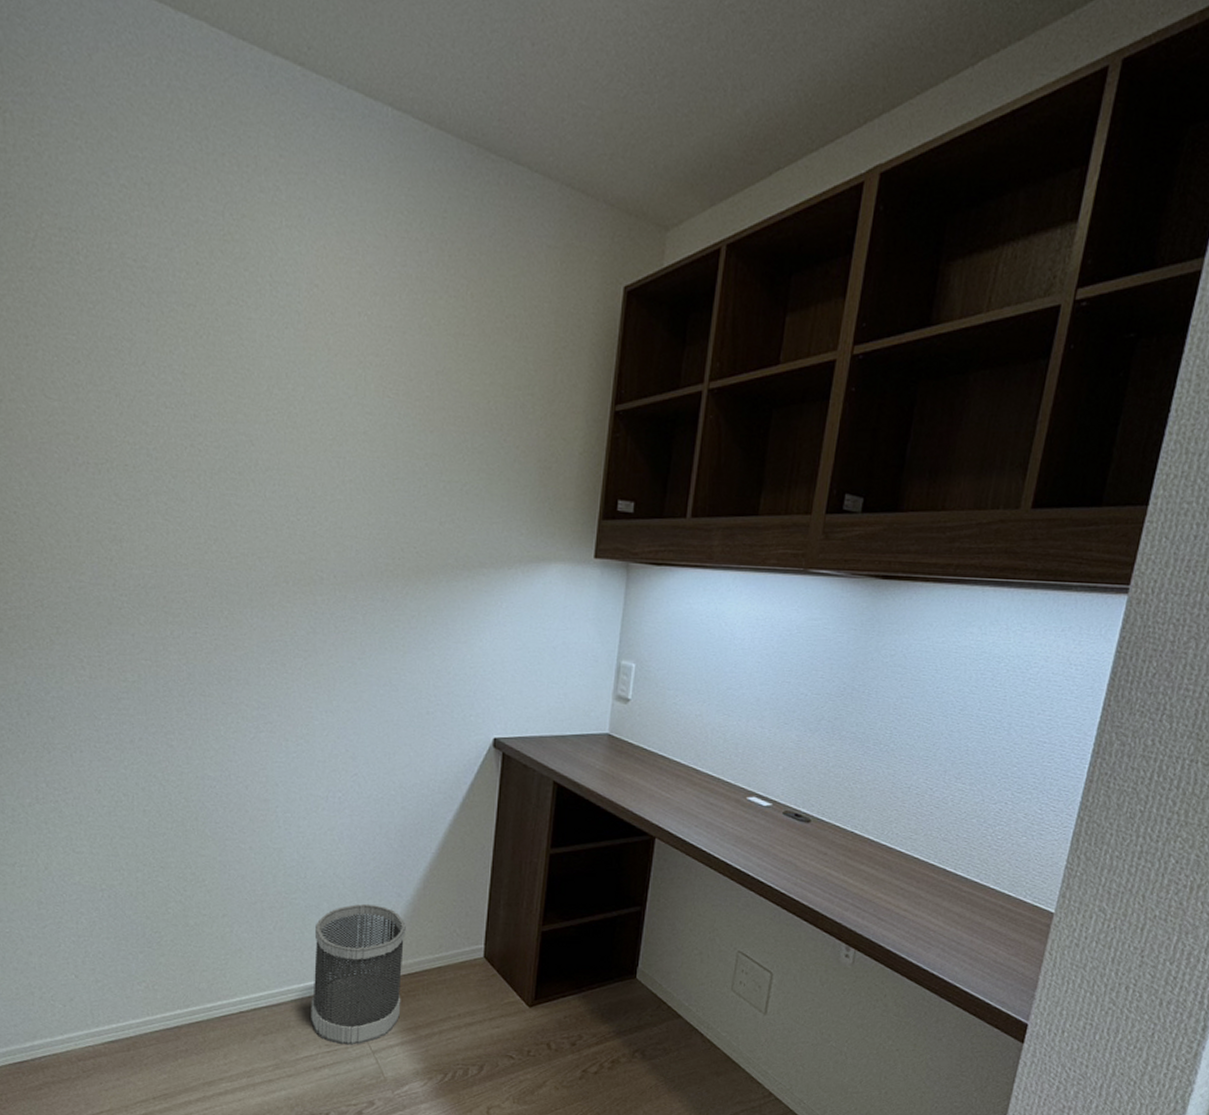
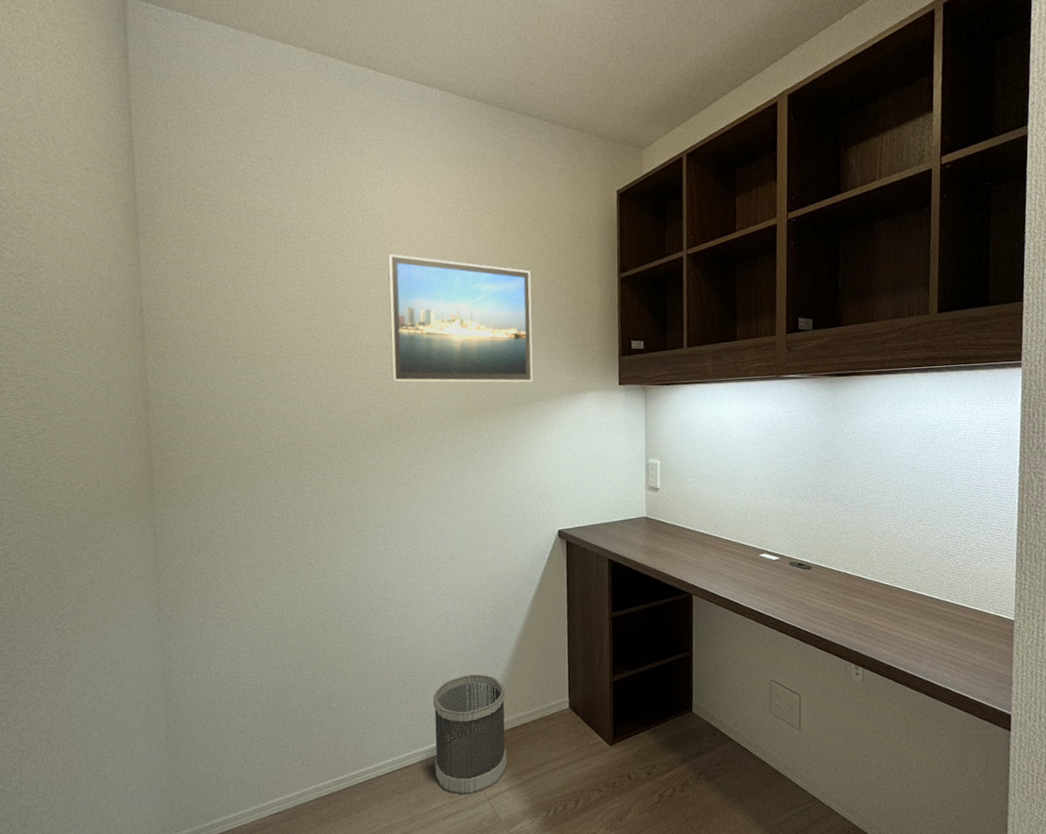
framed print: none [295,343,493,541] -> present [388,254,533,383]

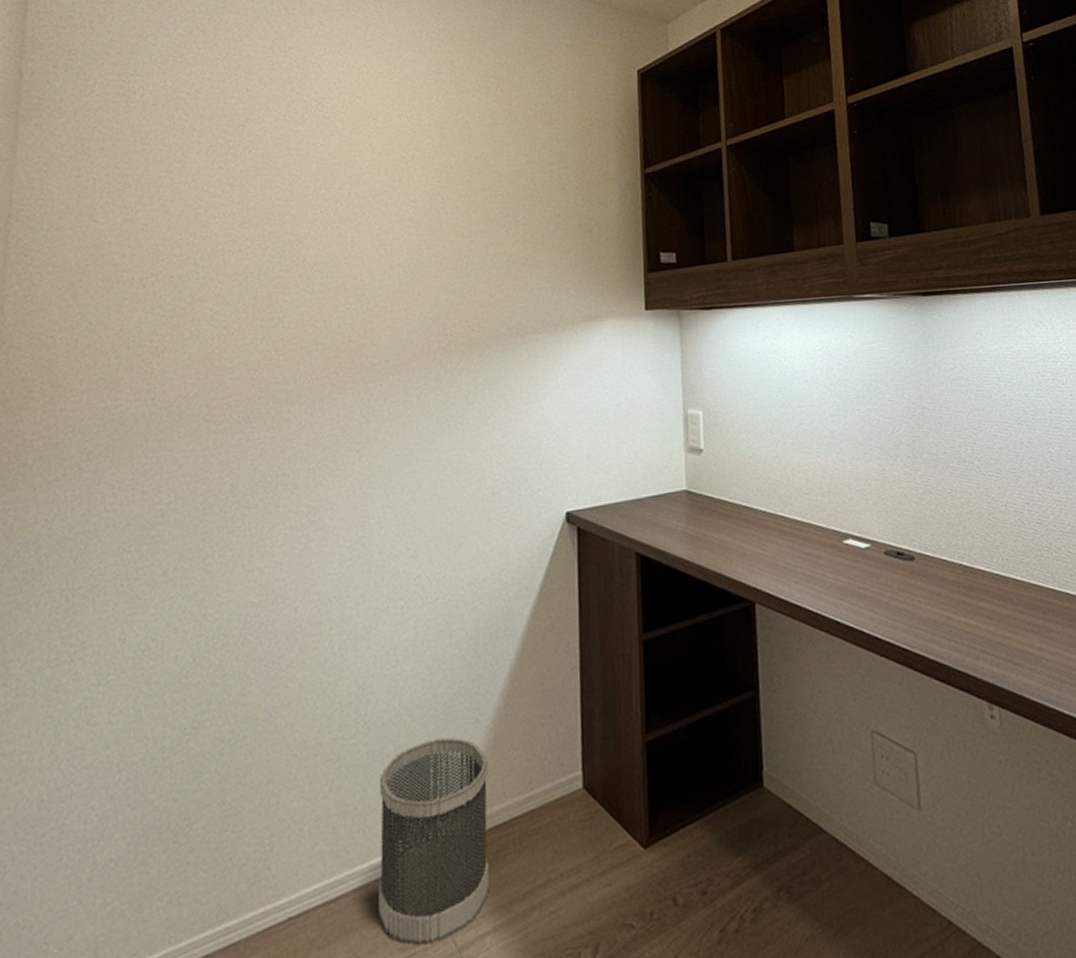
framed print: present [388,254,533,383] -> none [343,146,532,310]

